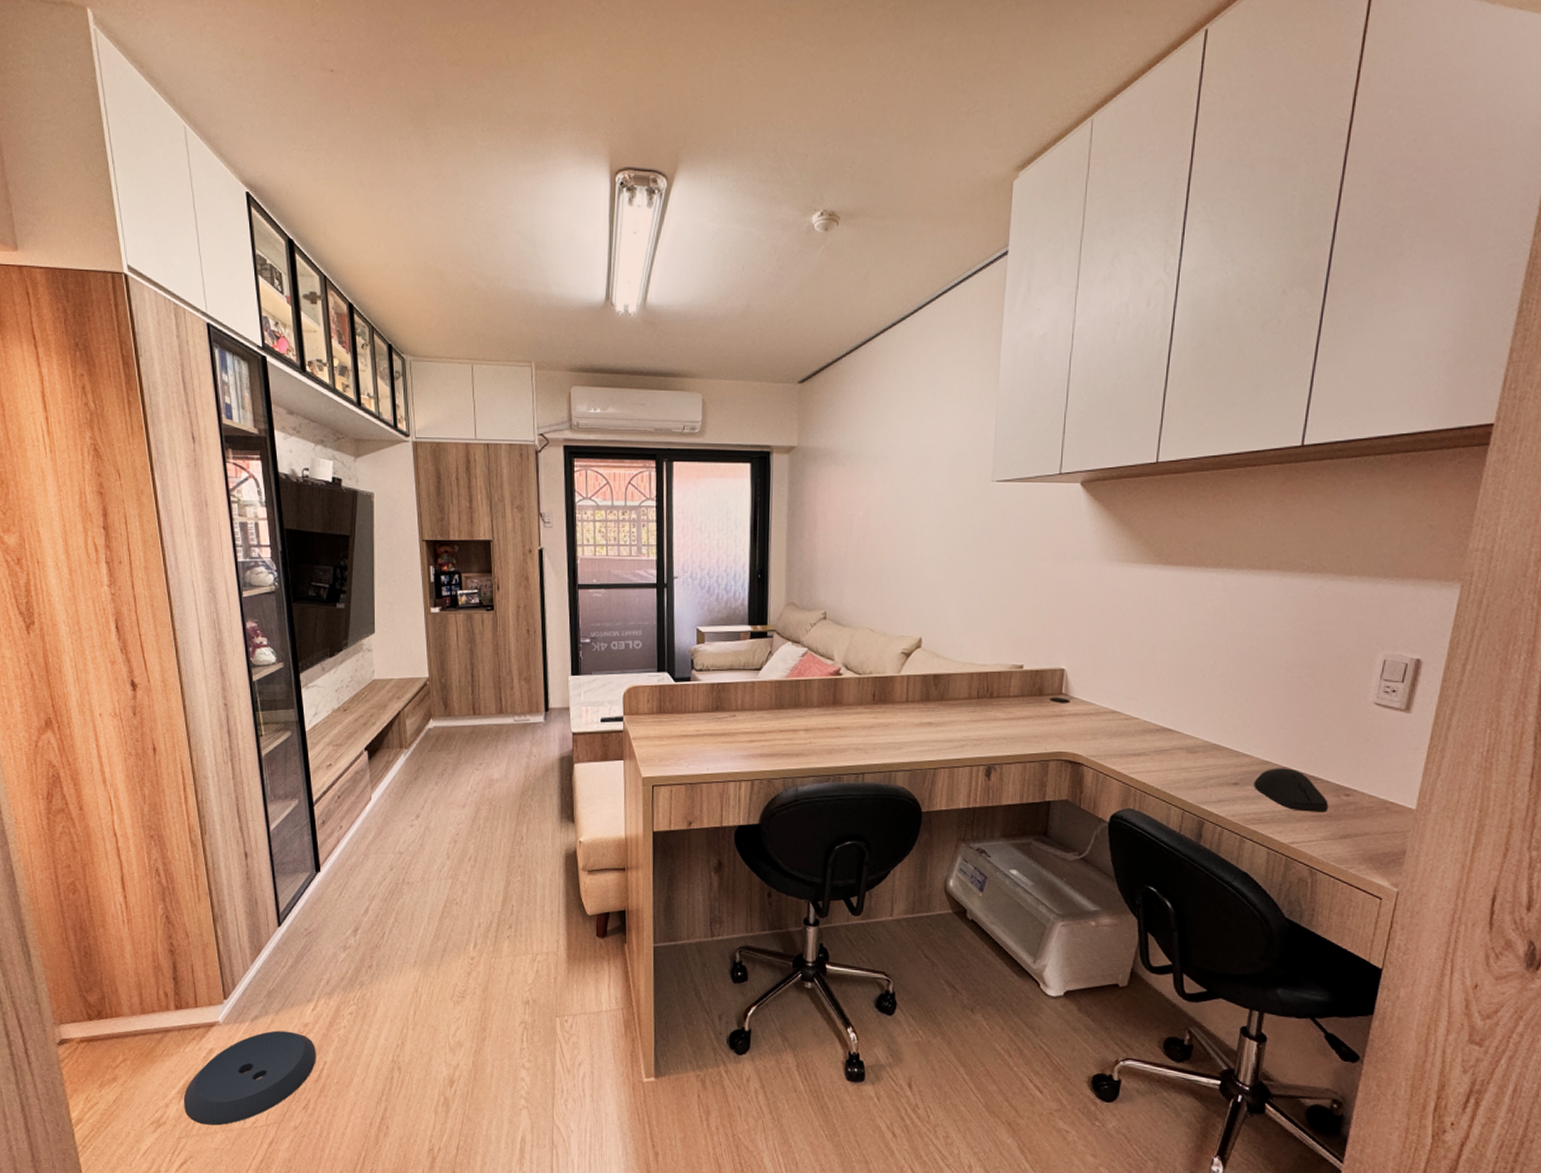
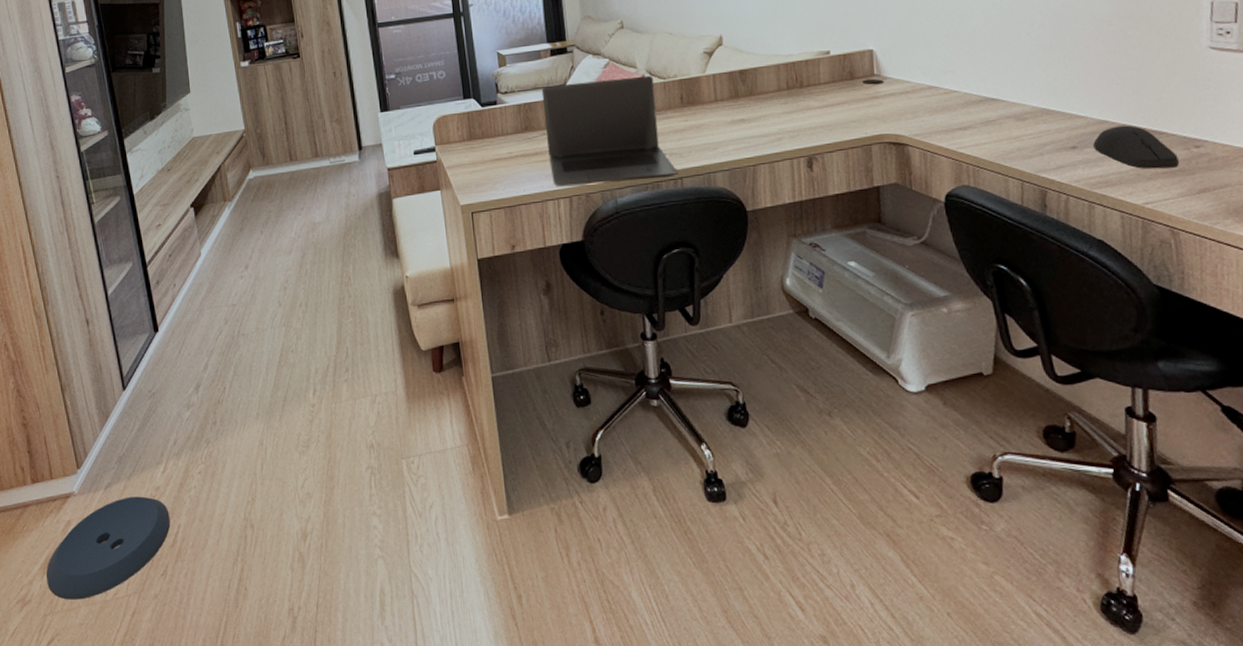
laptop computer: none [736,668,861,772] -> present [541,75,678,187]

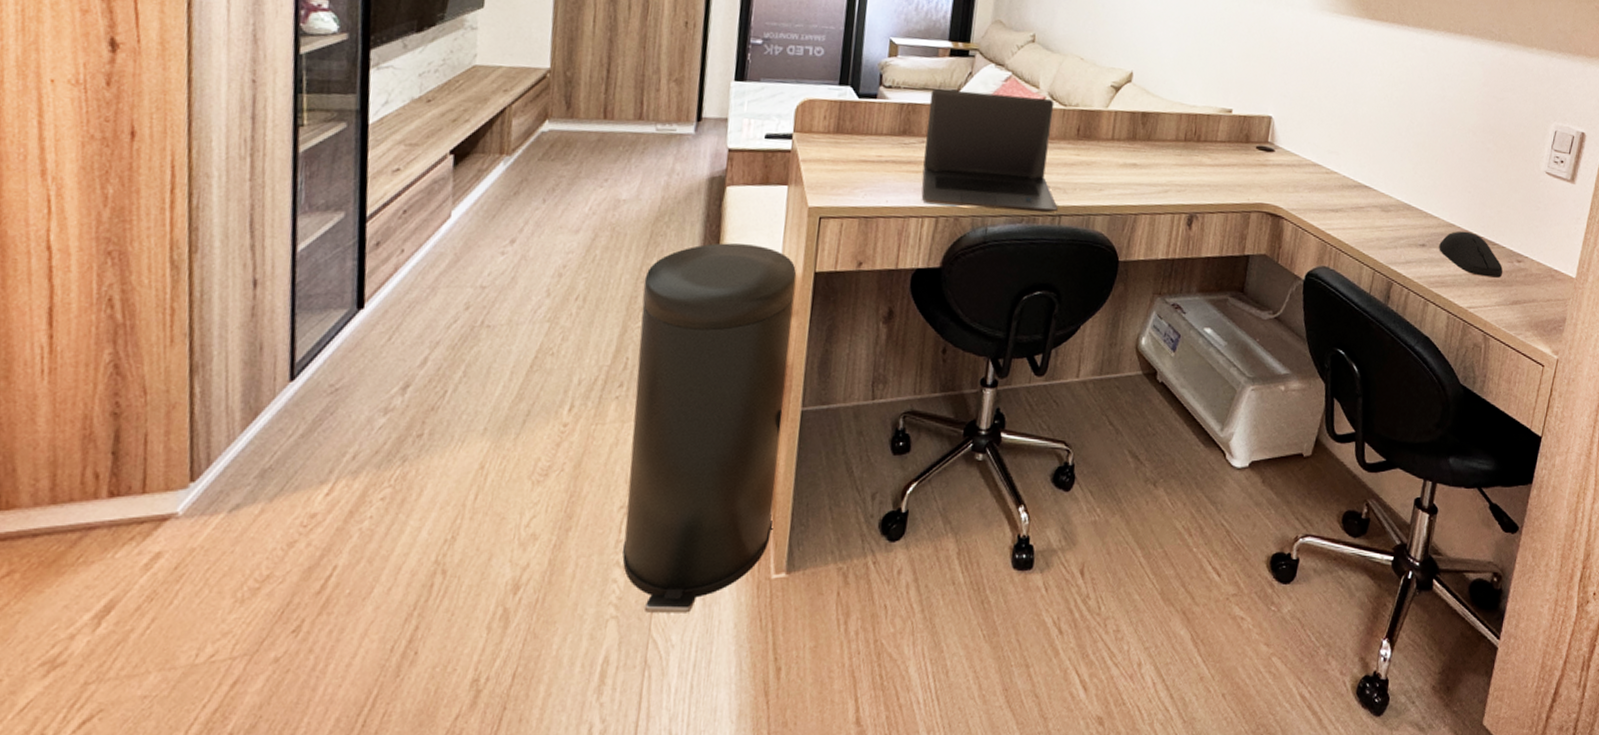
robot vacuum: present [45,496,171,600] -> none [100,524,324,663]
pedal bin: none [346,243,489,552] -> present [622,243,797,613]

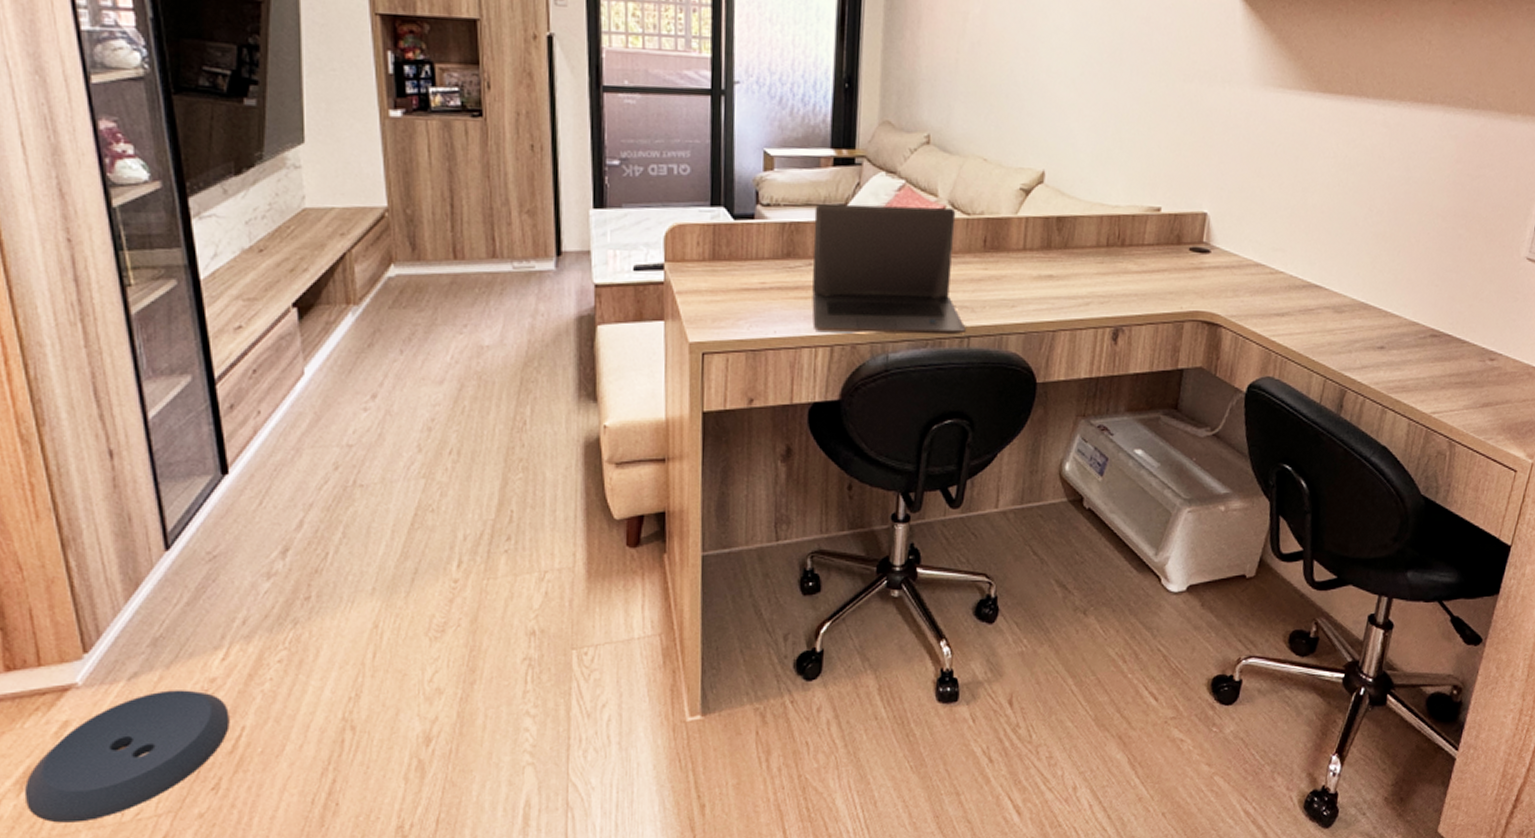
robot vacuum: none [100,524,324,663] -> present [24,690,230,823]
pedal bin: present [622,243,797,613] -> none [519,386,684,758]
computer mouse: present [1439,231,1503,278] -> none [1399,329,1473,379]

